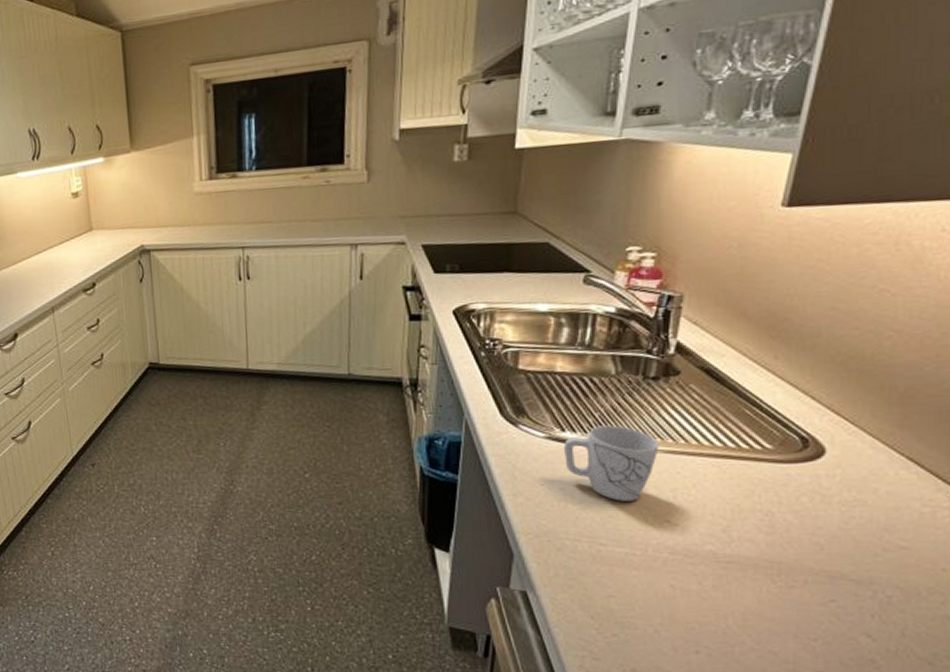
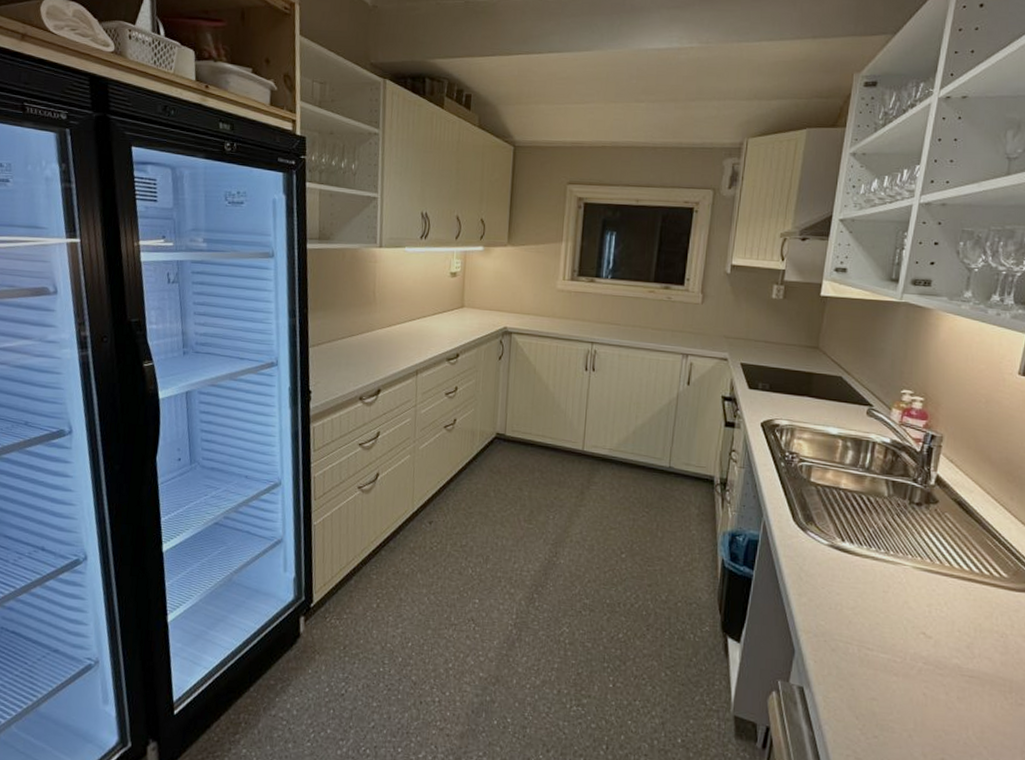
mug: present [563,425,659,501] -> none [842,540,920,612]

